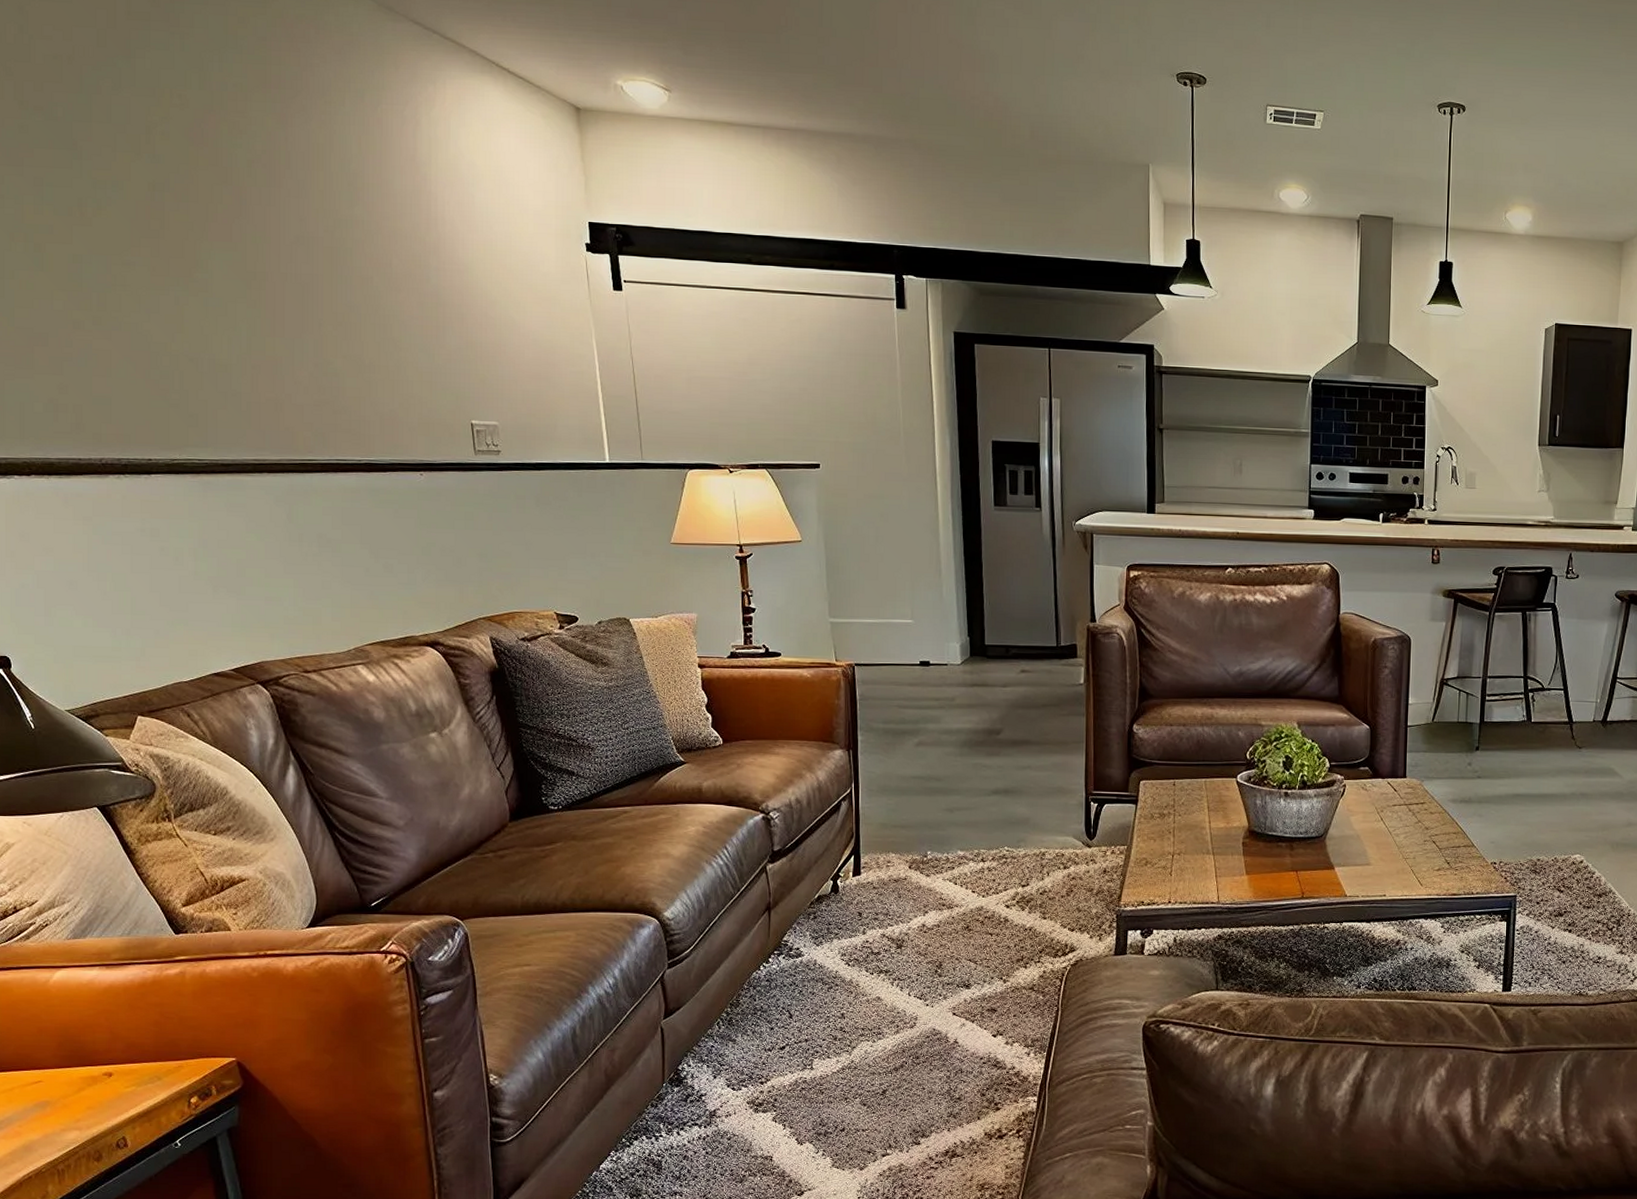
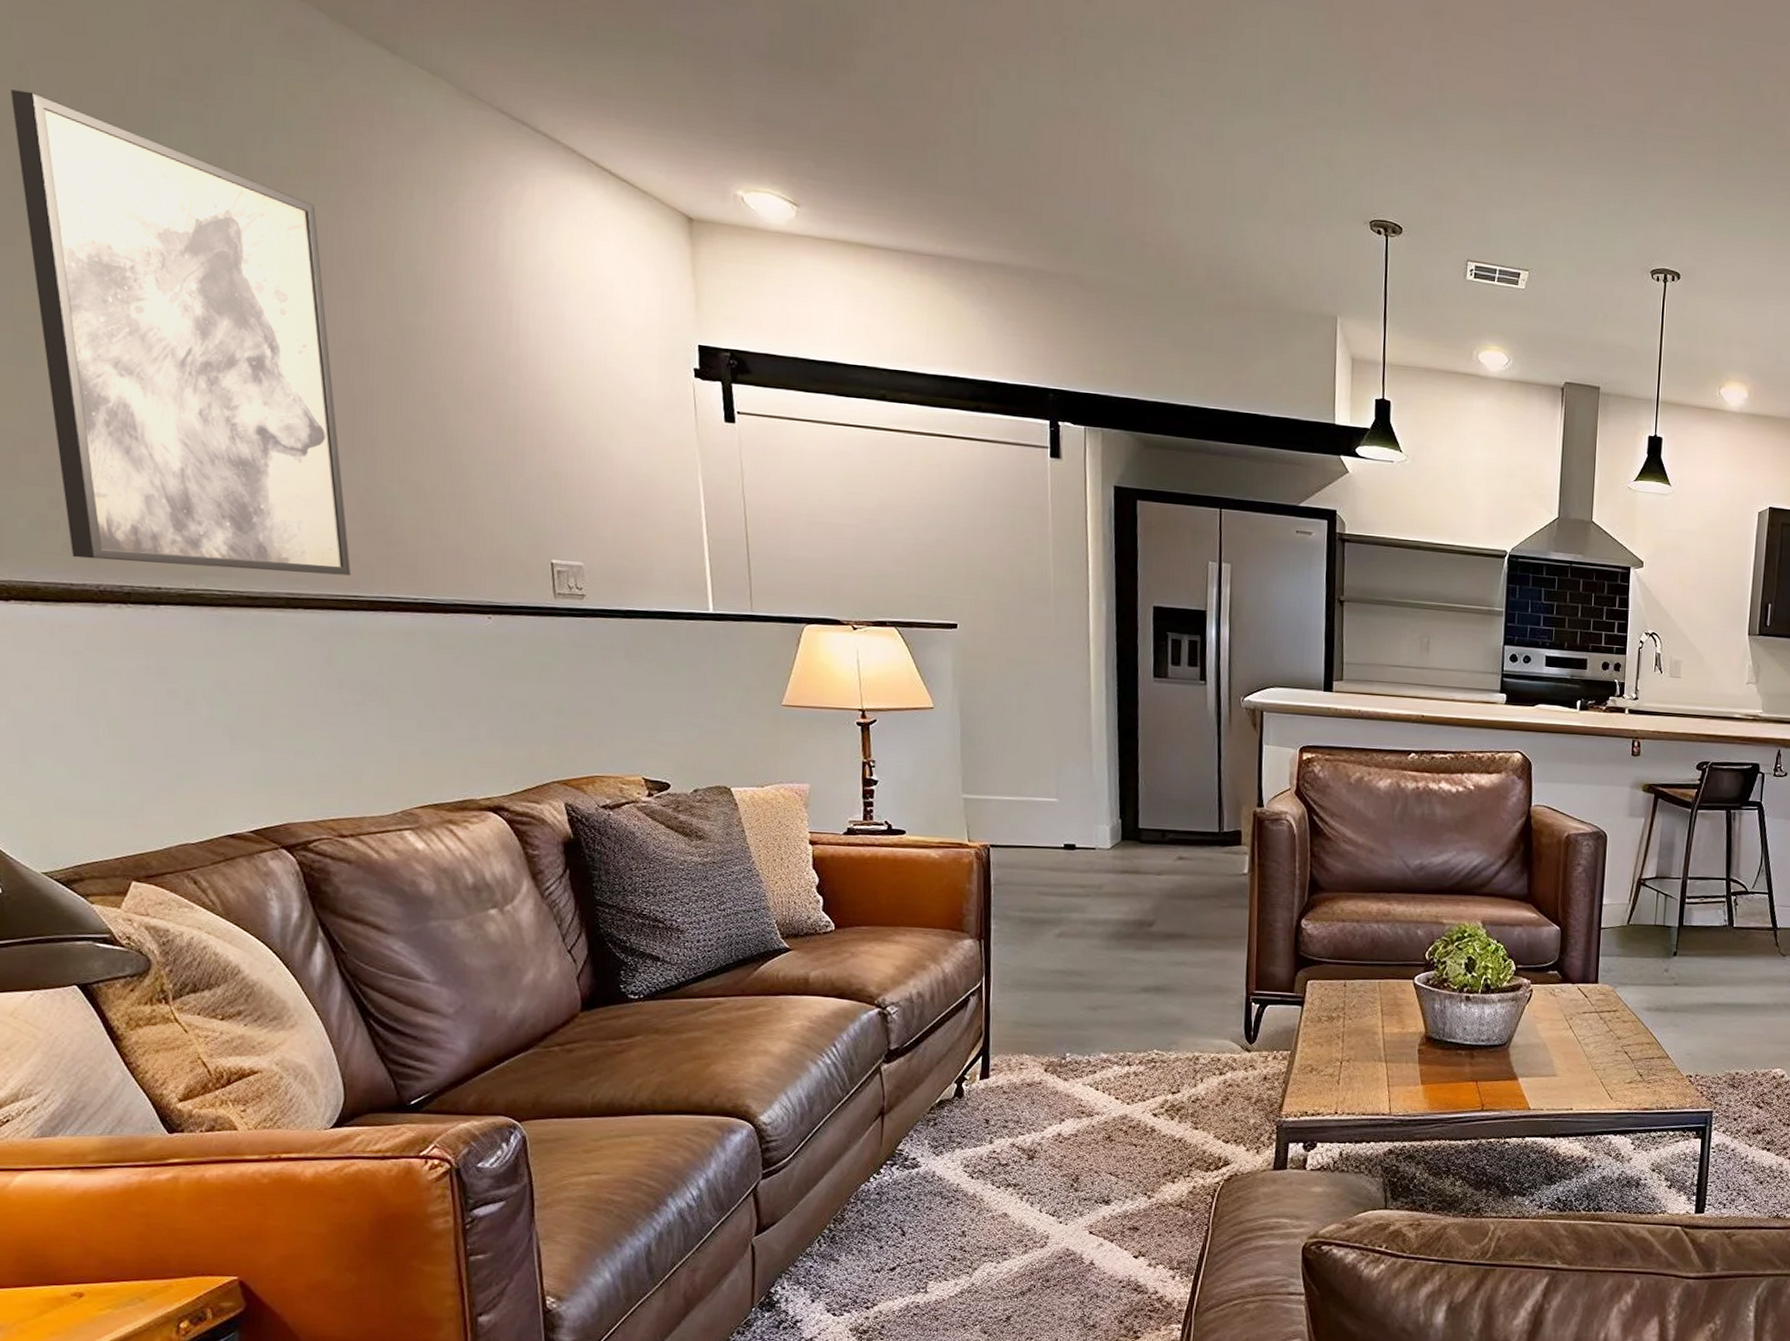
wall art: none [15,30,306,442] -> present [11,89,351,576]

